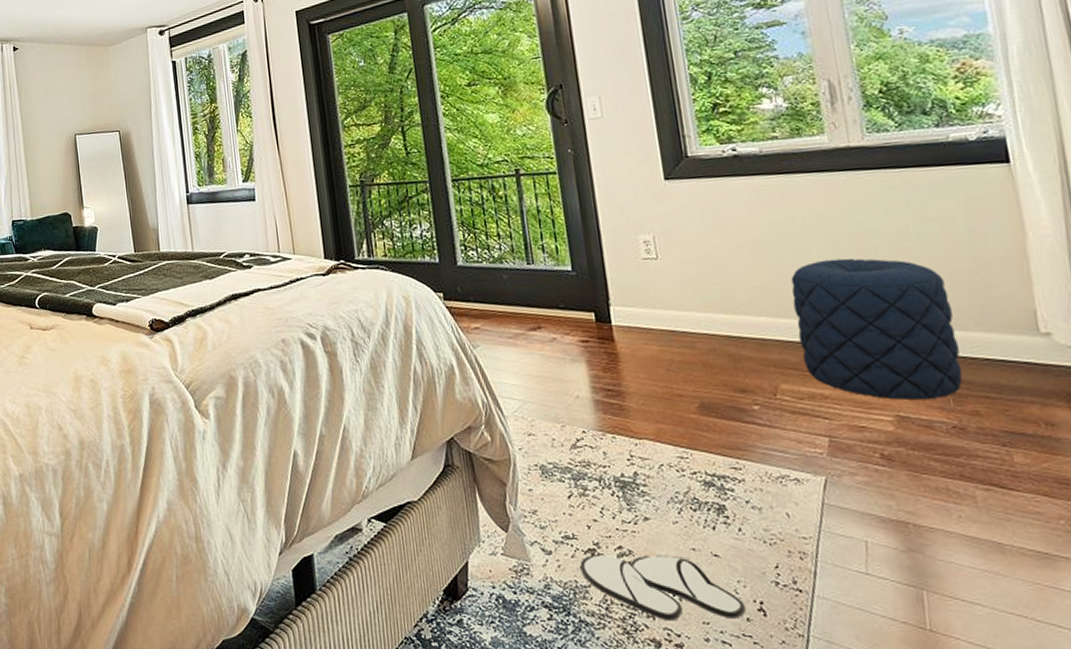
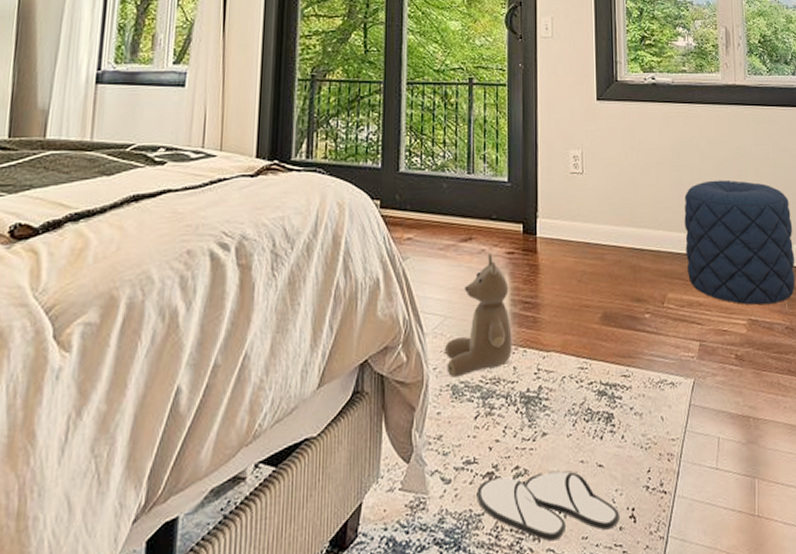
teddy bear: none [528,342,600,458] -> present [445,253,512,378]

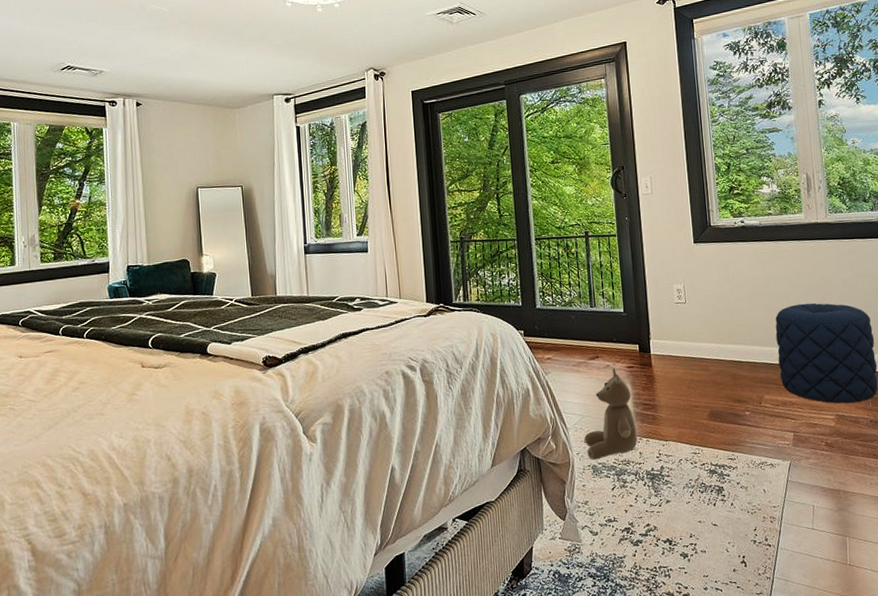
slippers: present [477,471,619,541] -> none [618,528,733,578]

